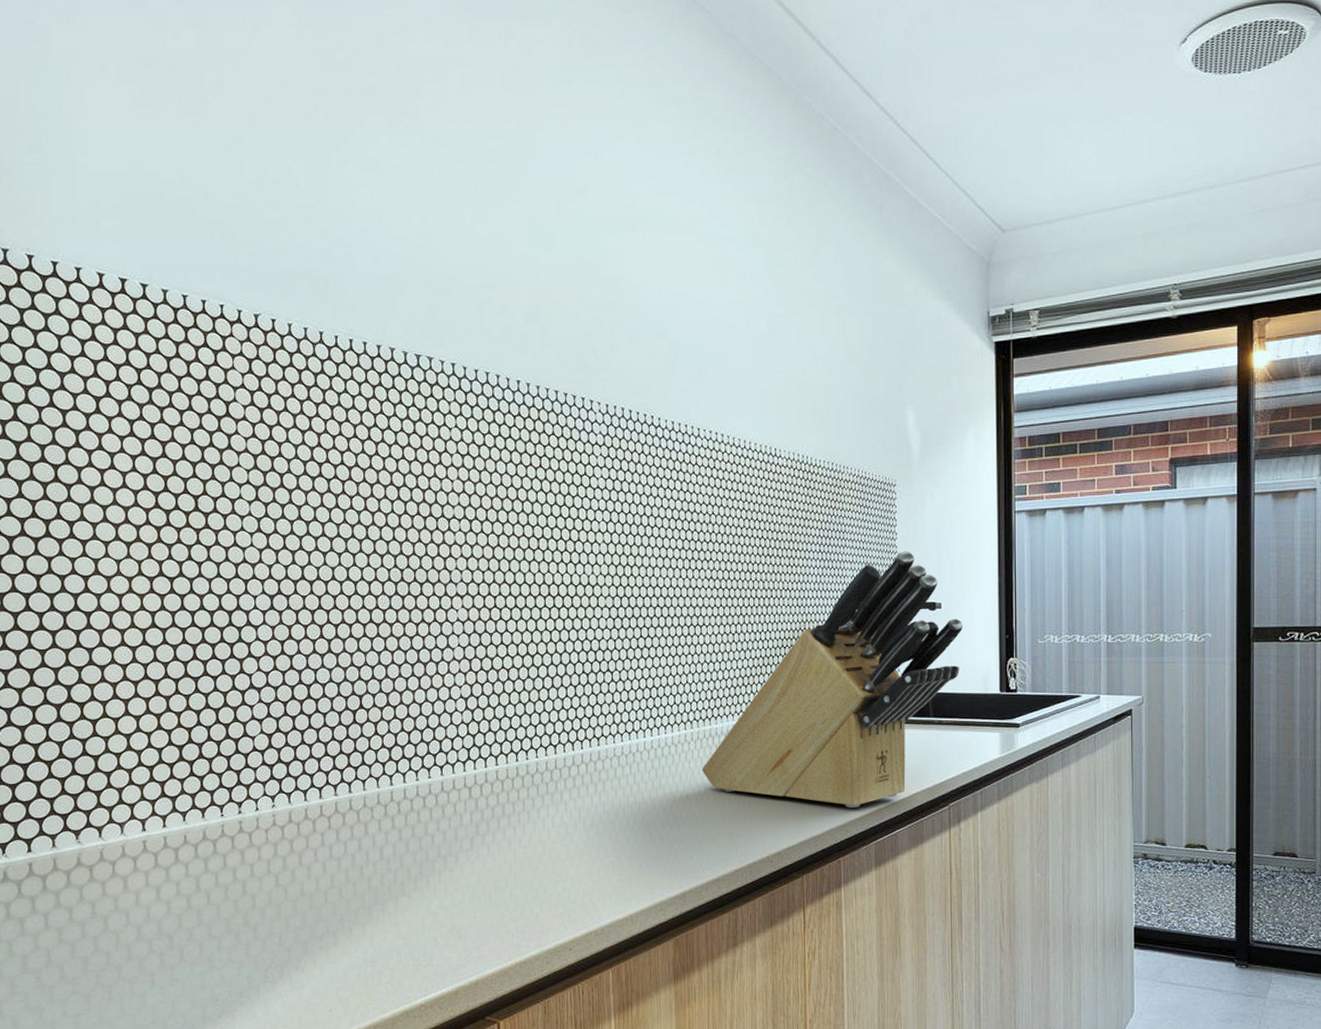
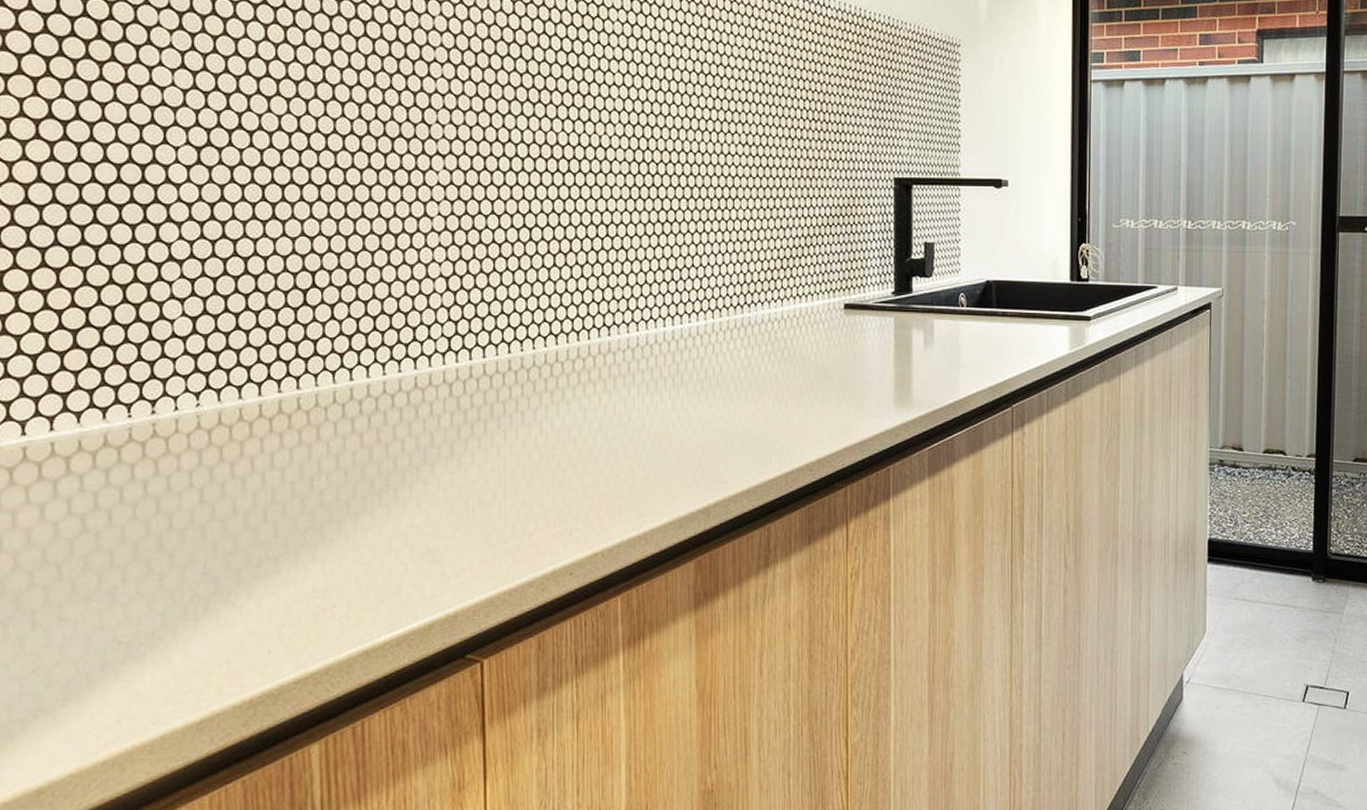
knife block: present [701,551,964,808] -> none [731,120,1032,409]

